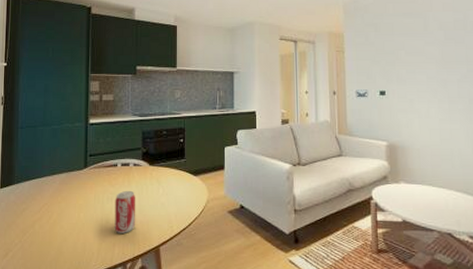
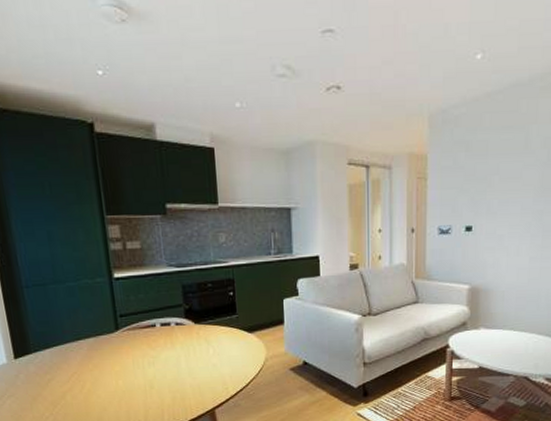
beverage can: present [114,190,136,233] -> none [157,352,186,399]

